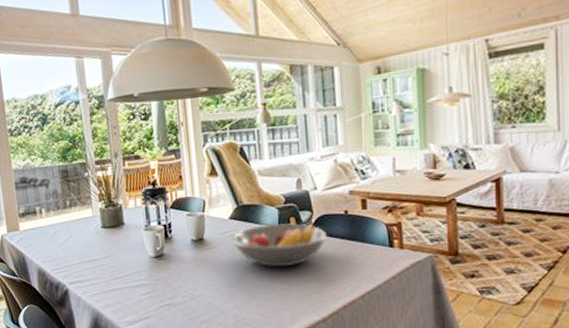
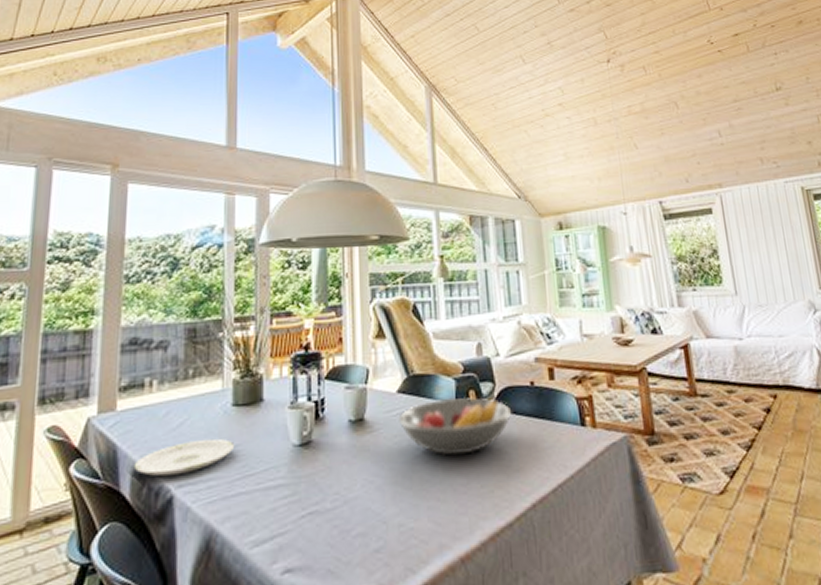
plate: none [38,251,107,276] -> present [133,438,235,477]

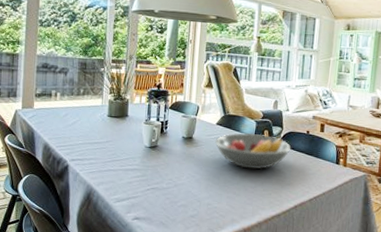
plate: present [133,438,235,477] -> none [44,134,108,153]

